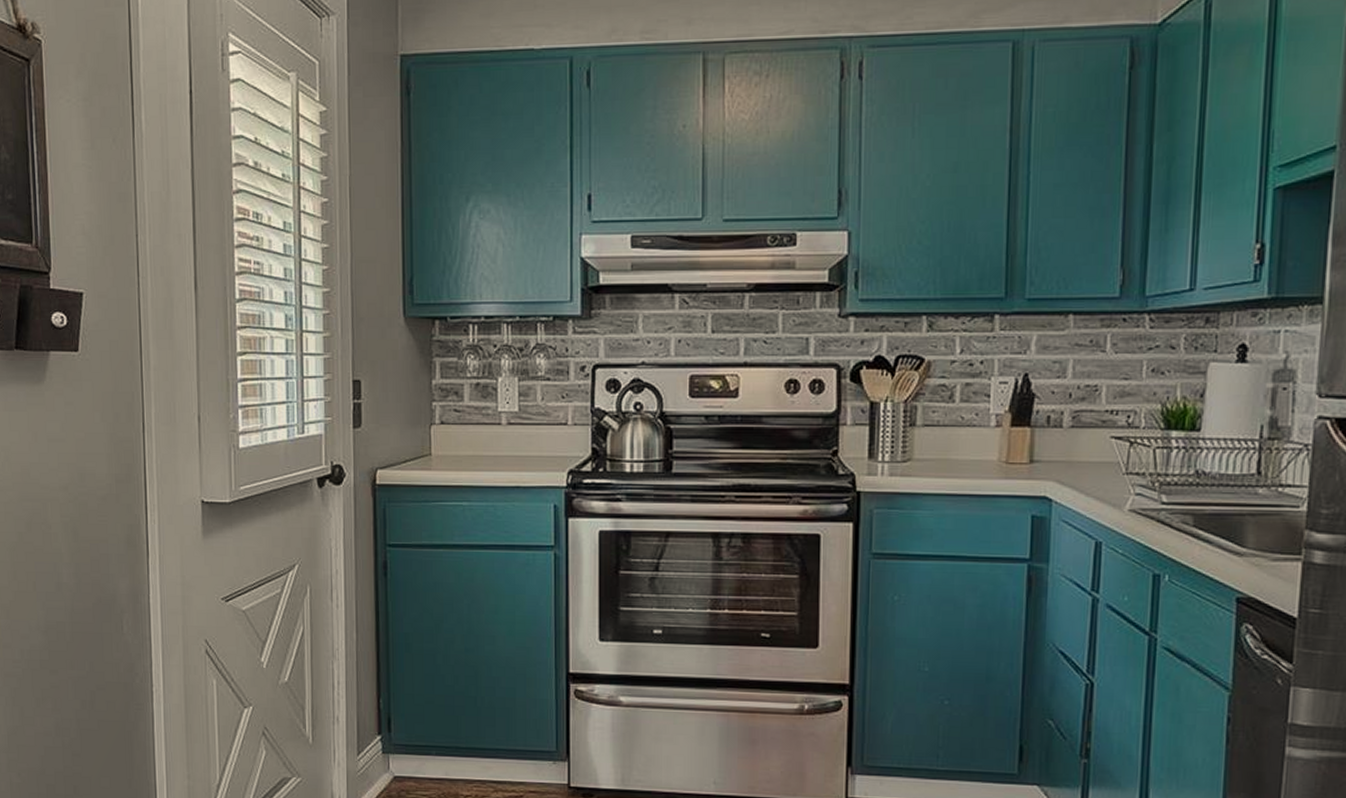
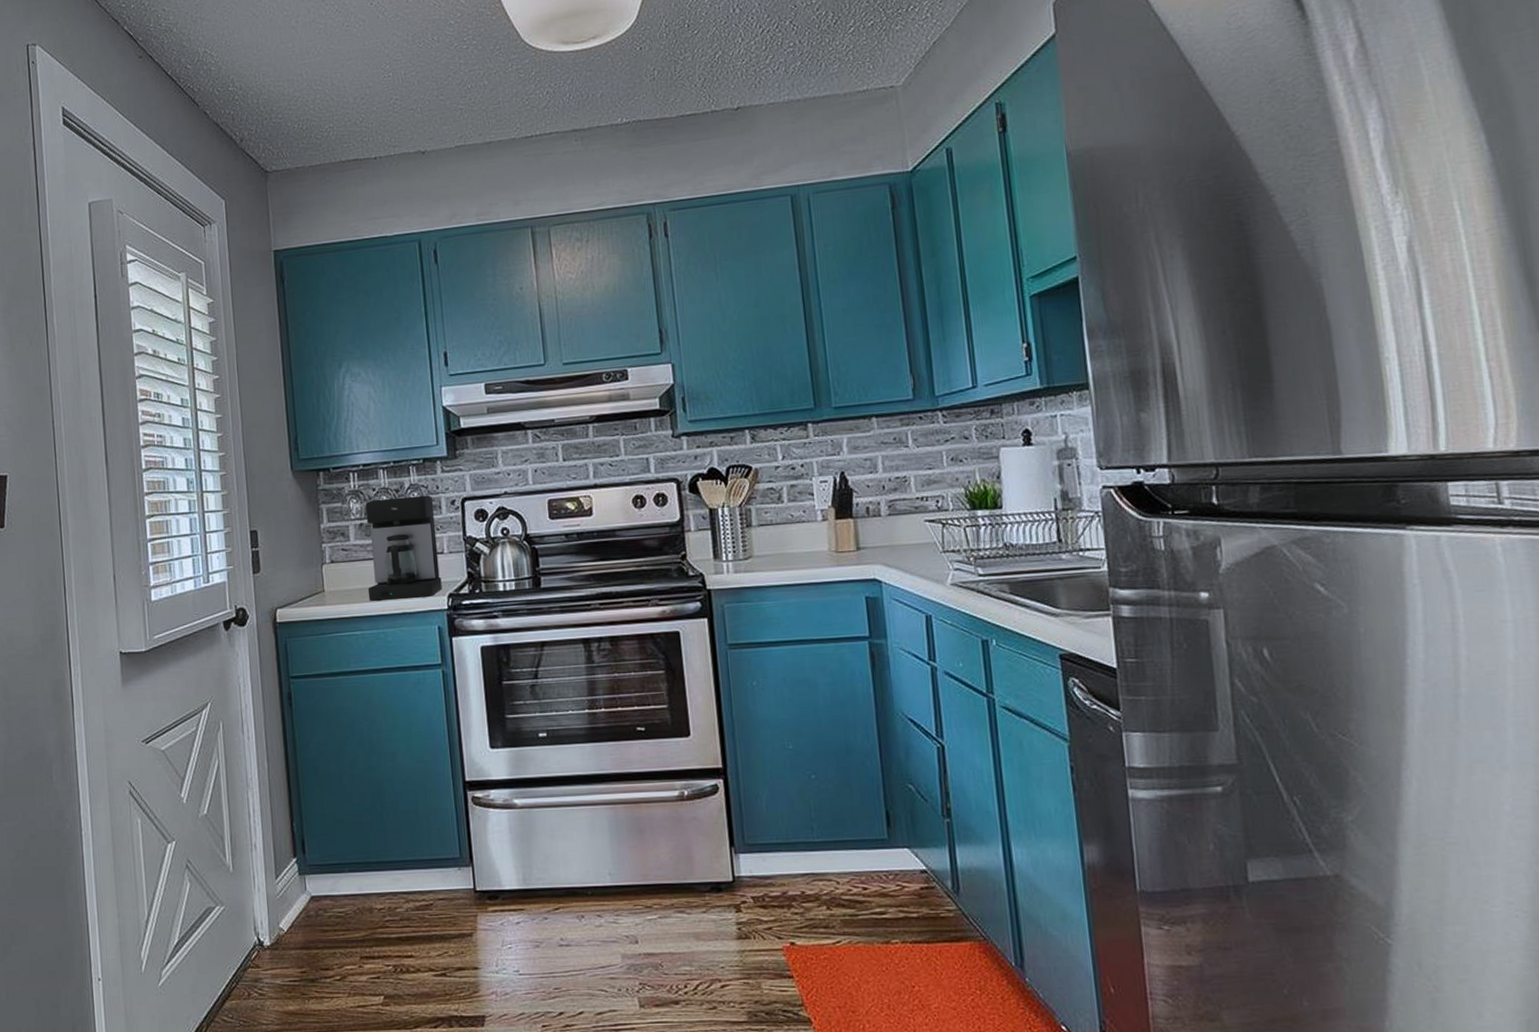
coffee maker: none [479,357,562,472] -> present [365,495,442,602]

